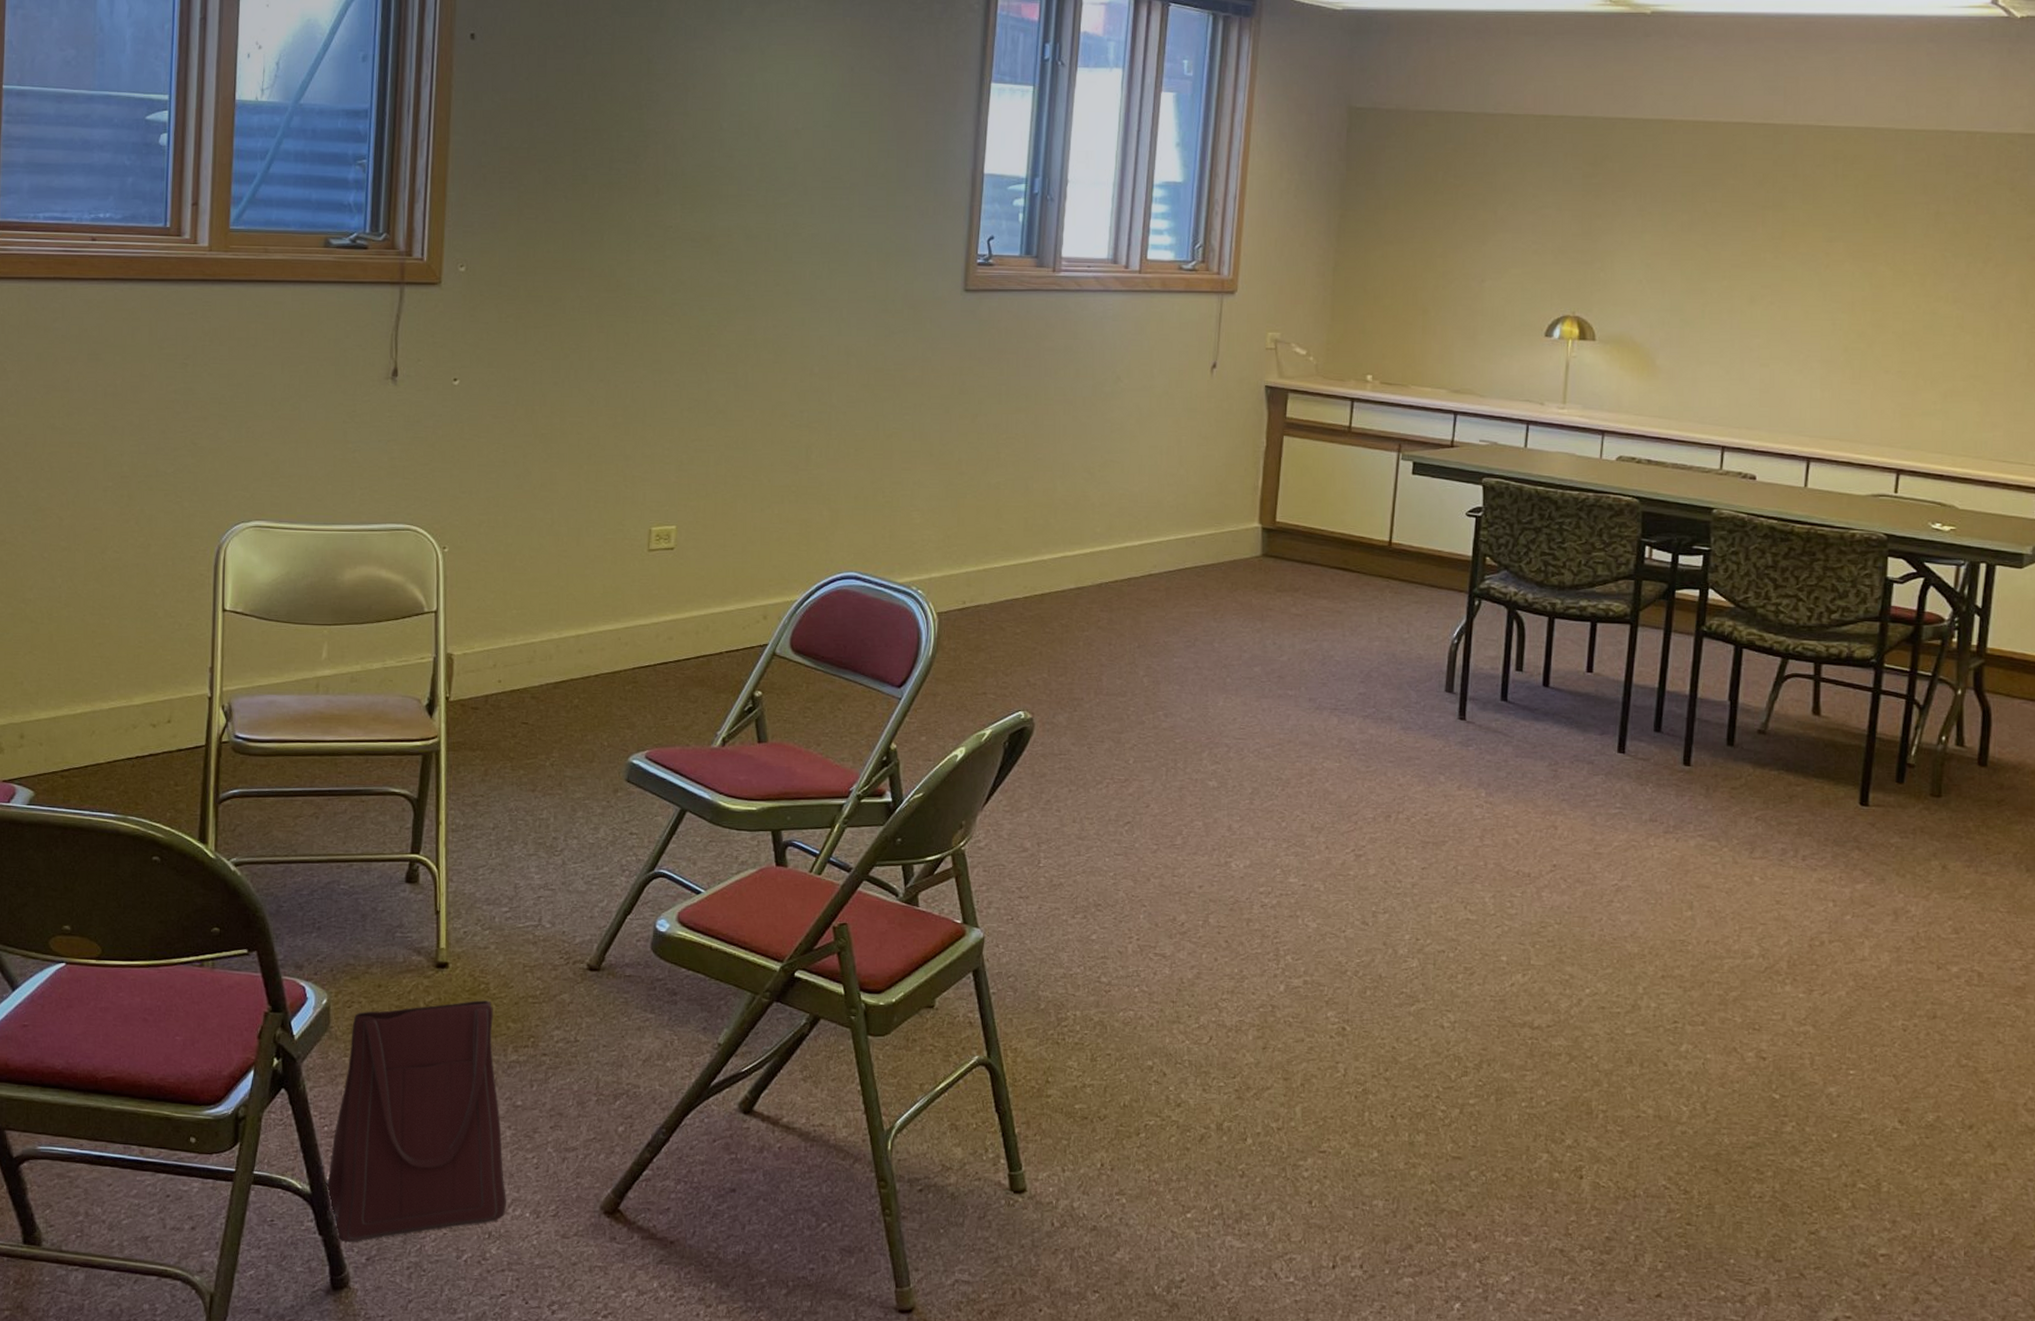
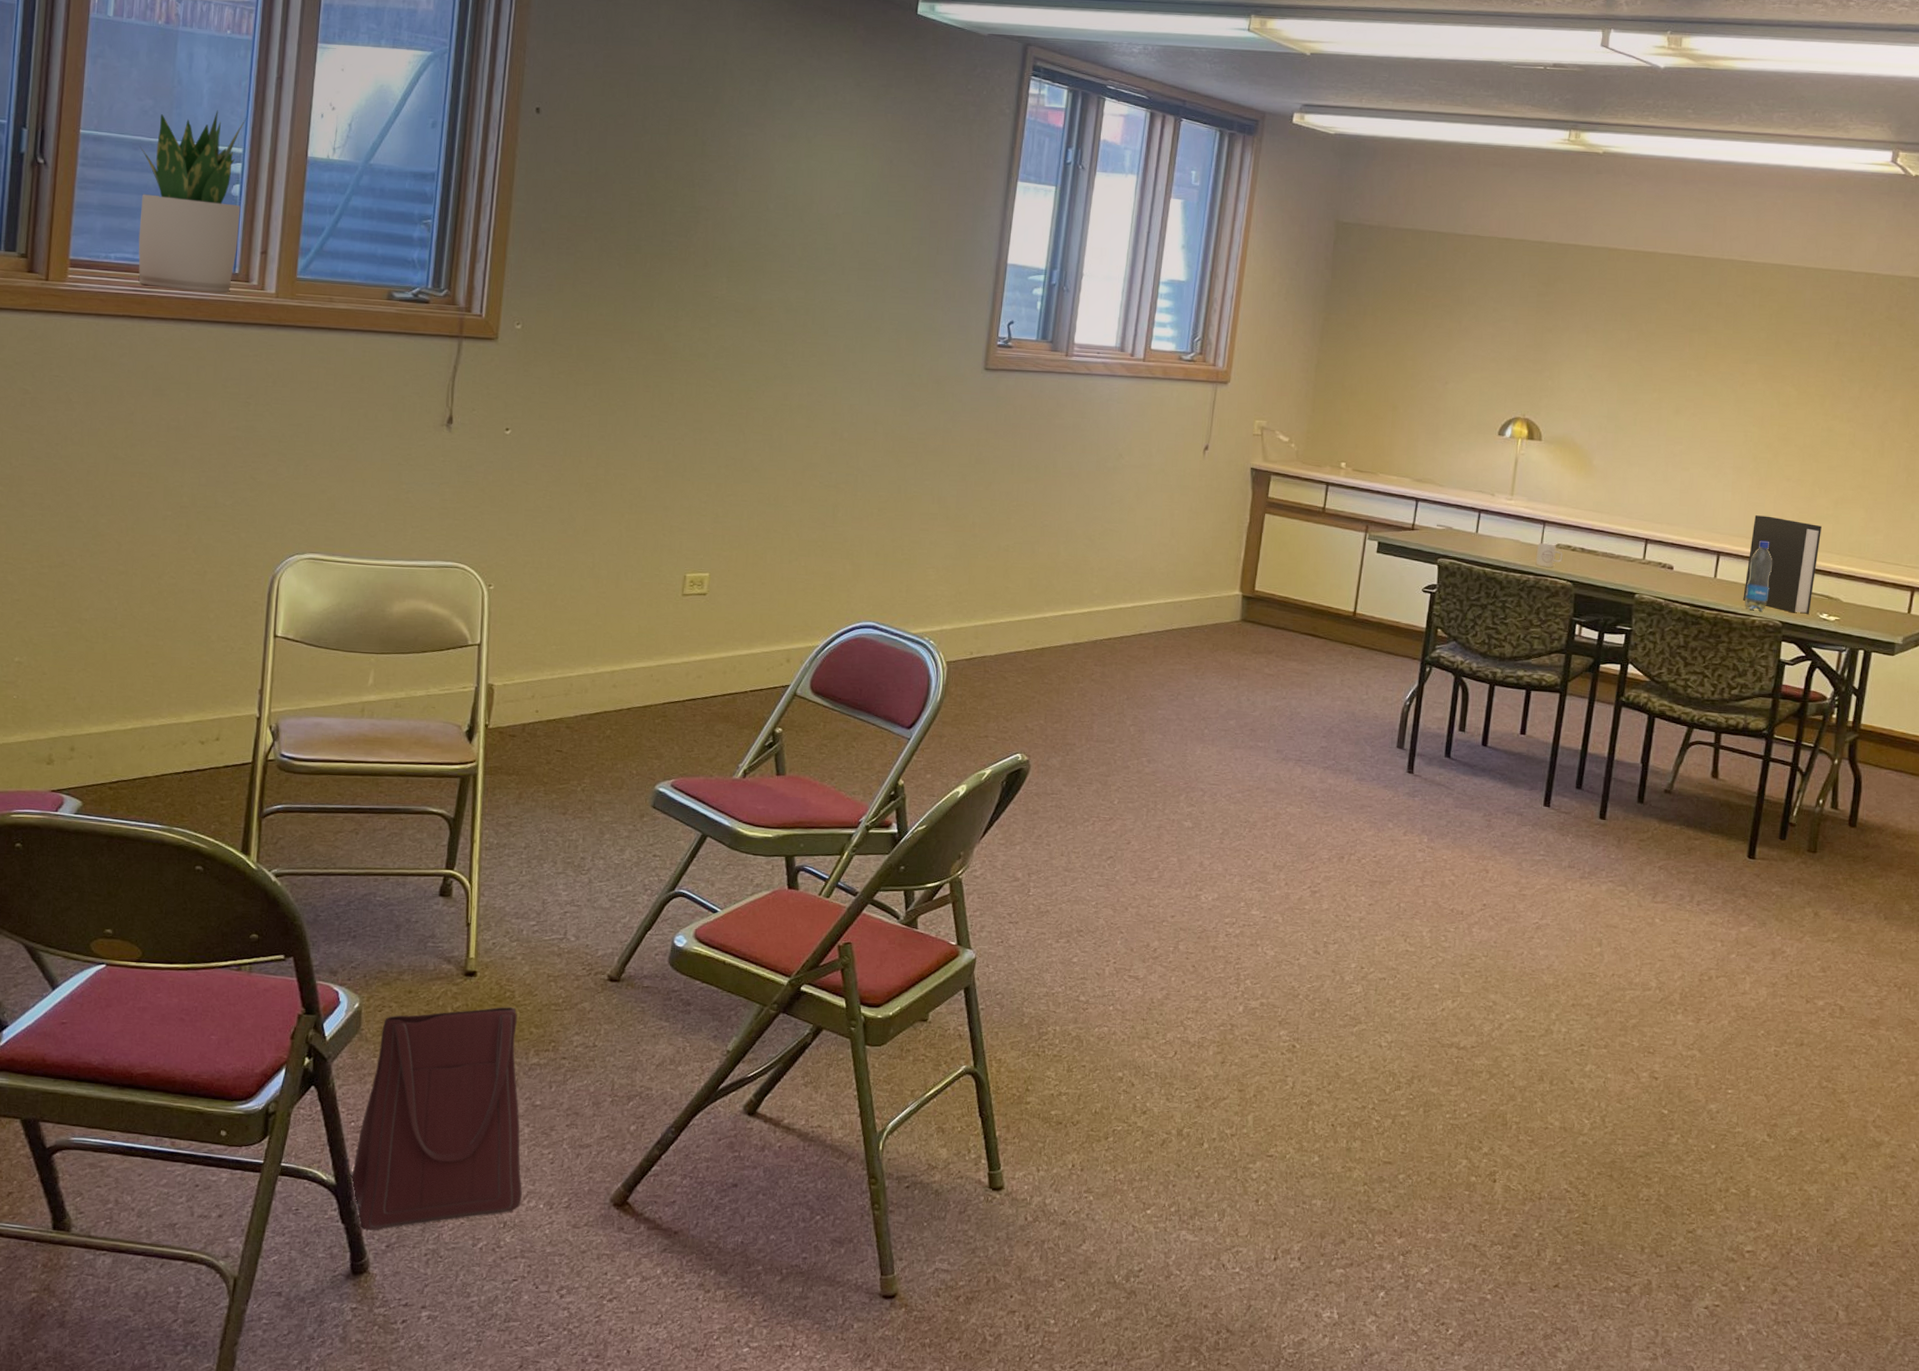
planter: none [64,56,173,250] -> present [138,110,248,294]
mug: none [1595,456,1626,484] -> present [1535,543,1563,569]
binder: none [1840,414,1929,524] -> present [1743,515,1822,614]
bottle: none [1842,442,1873,523] -> present [1745,540,1773,611]

